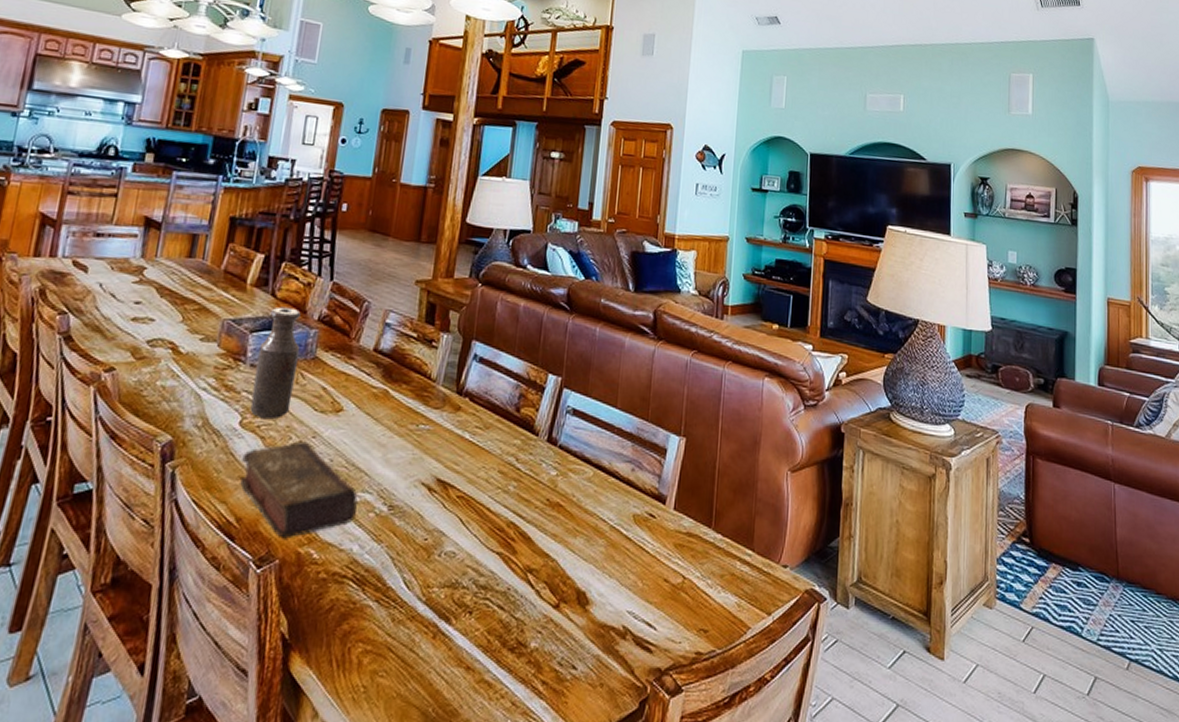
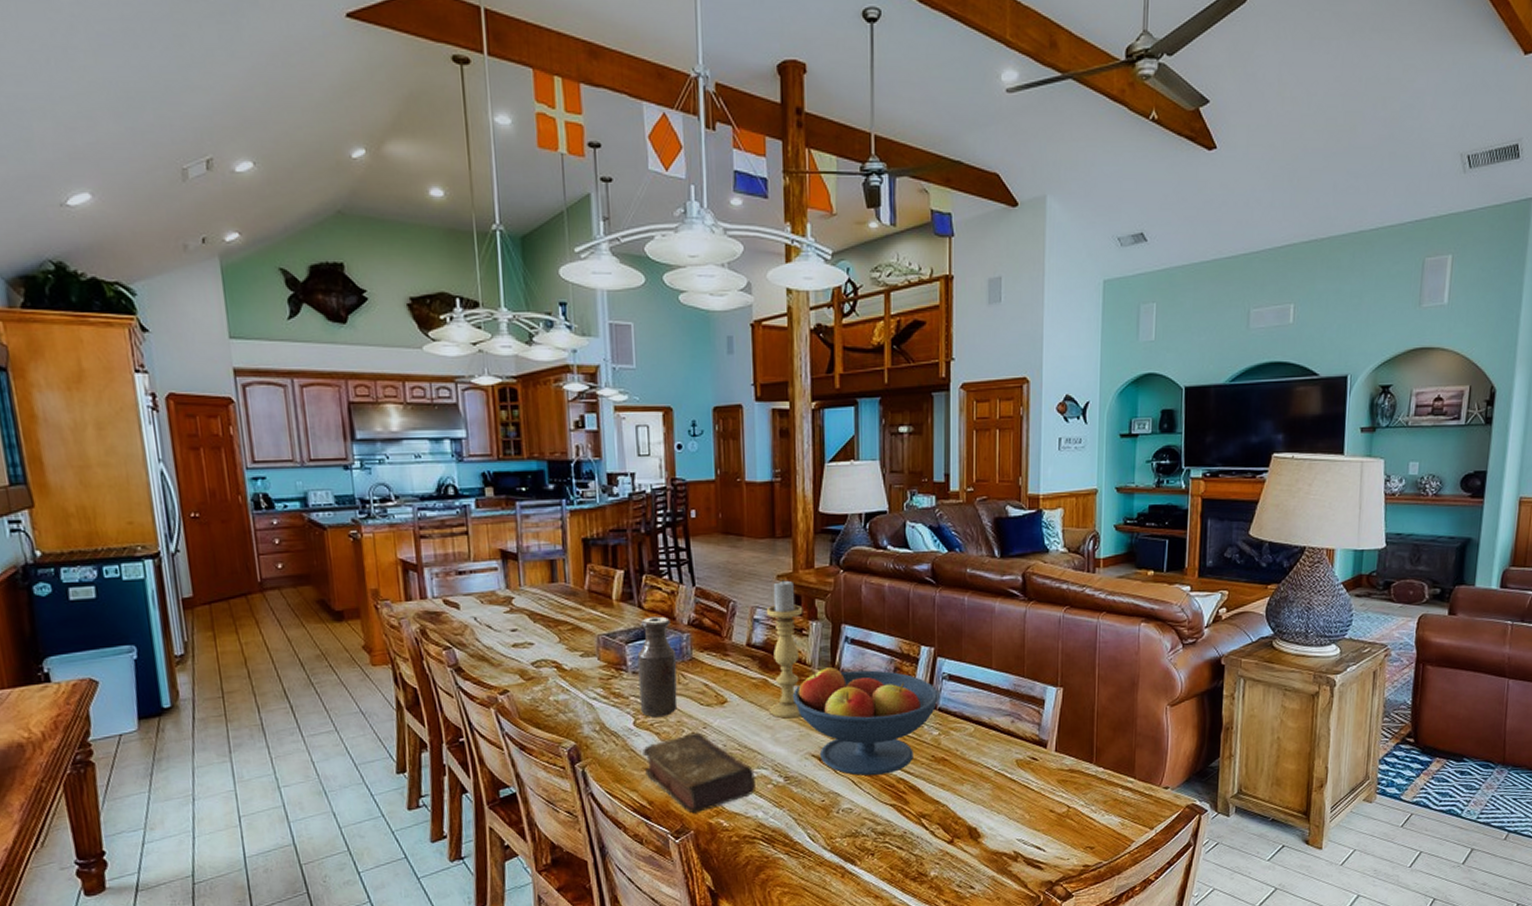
candle holder: none [385,285,437,438] -> present [766,579,803,719]
fruit bowl: none [411,384,561,515] -> present [792,667,938,776]

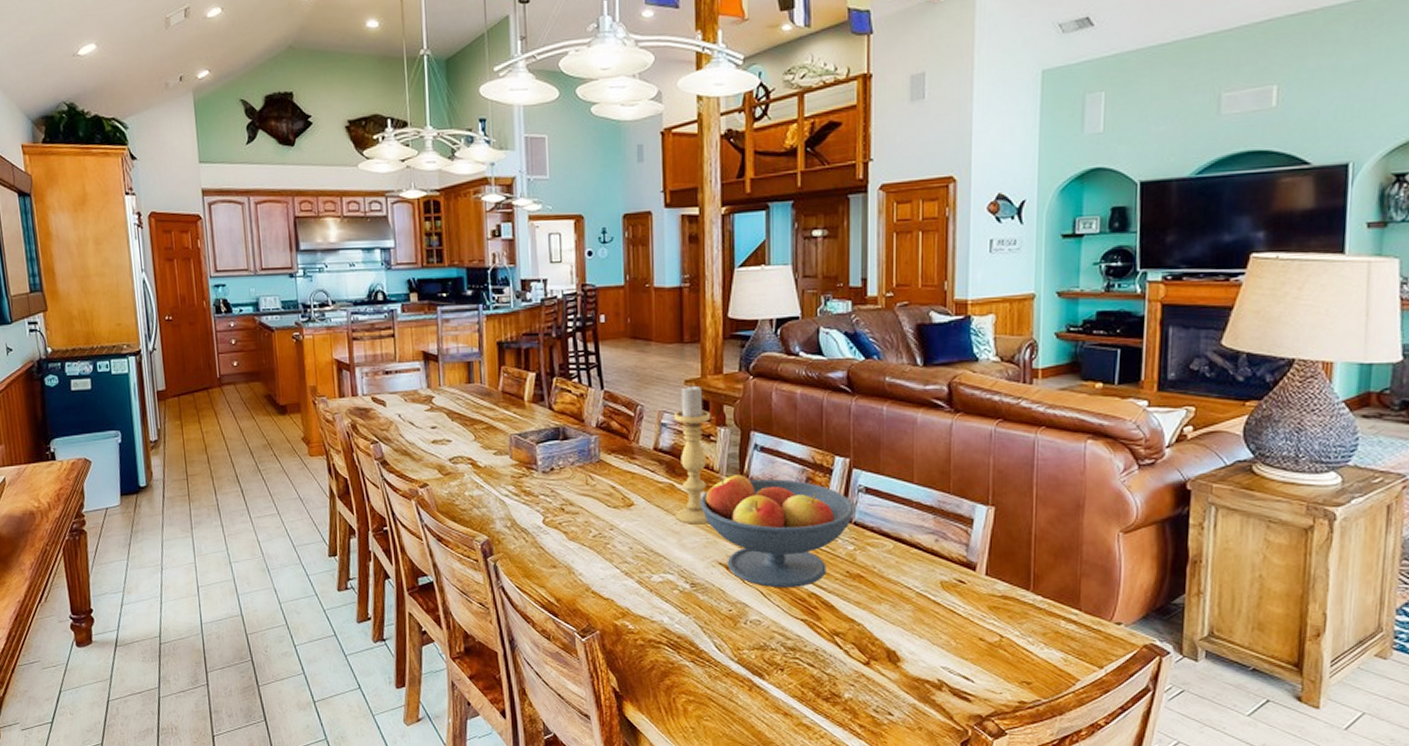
bottle: present [637,616,678,718] -> none [547,418,585,517]
book: present [643,732,755,814] -> none [551,533,661,614]

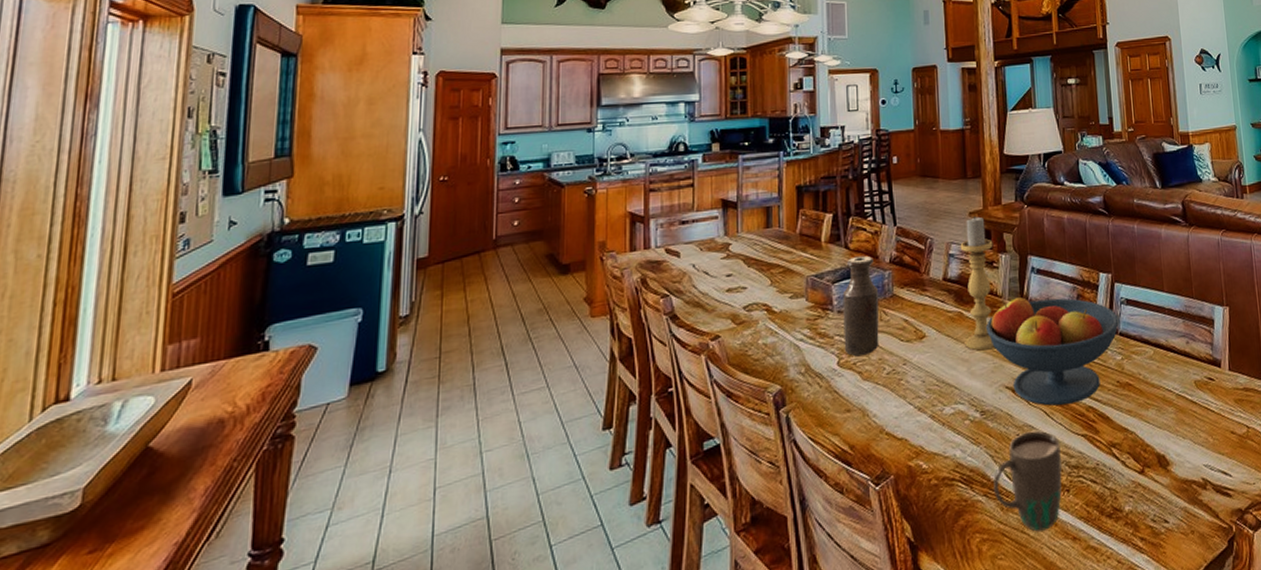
bottle: none [547,418,585,517] -> present [842,255,879,357]
mug: none [702,609,776,702] -> present [993,430,1062,532]

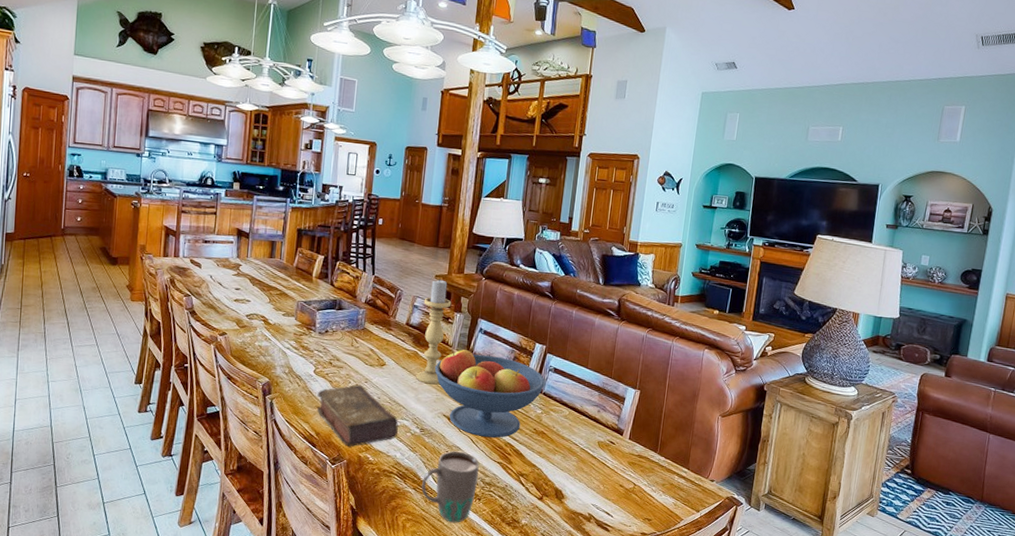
bottle: present [842,255,879,357] -> none [320,293,354,370]
book: none [845,369,953,456] -> present [317,384,399,447]

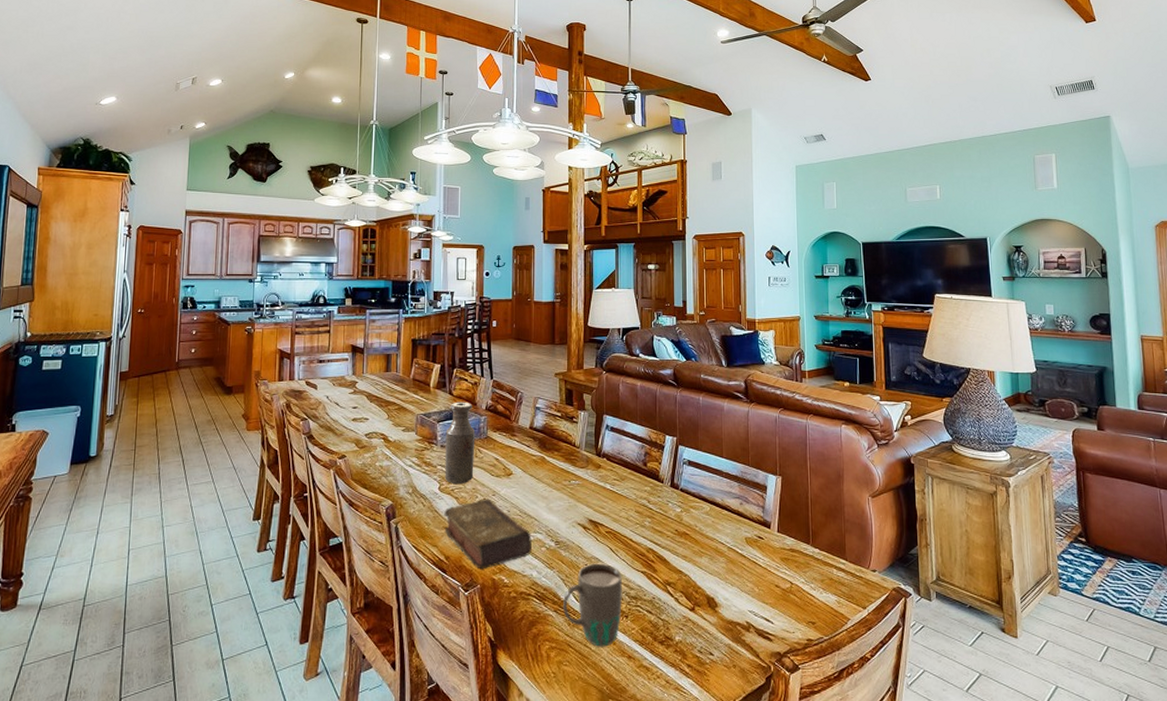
bottle: none [320,293,354,370] -> present [445,402,476,485]
candle holder: present [416,278,452,385] -> none [545,376,574,491]
fruit bowl: present [434,349,545,438] -> none [563,450,680,544]

